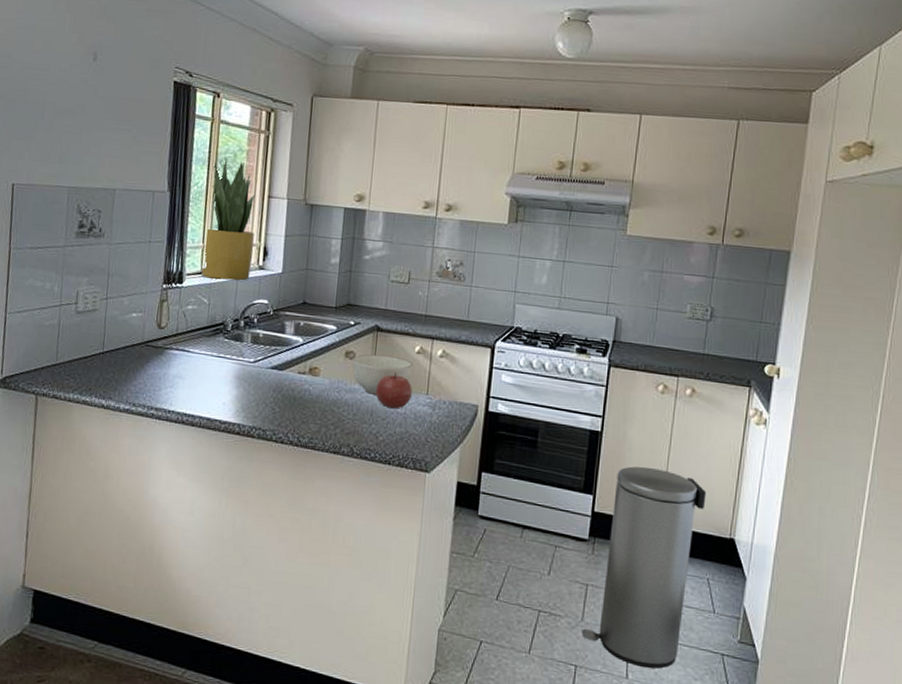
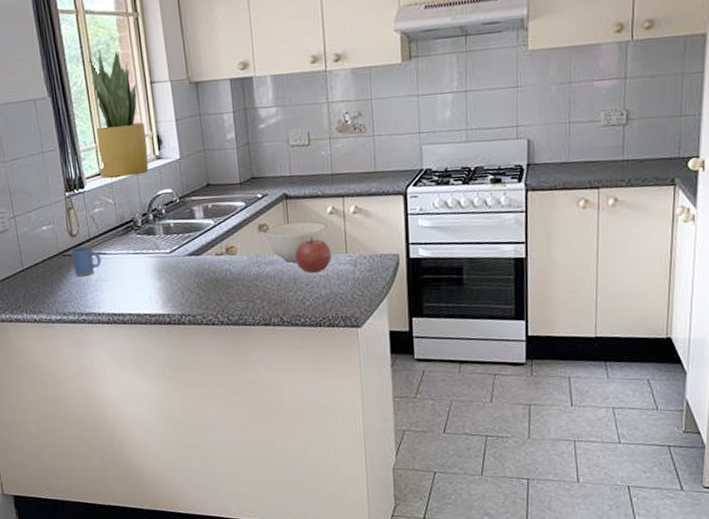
mug: none [154,340,184,370] -> present [71,246,102,276]
pedal bin: present [581,466,707,669] -> none [530,283,639,470]

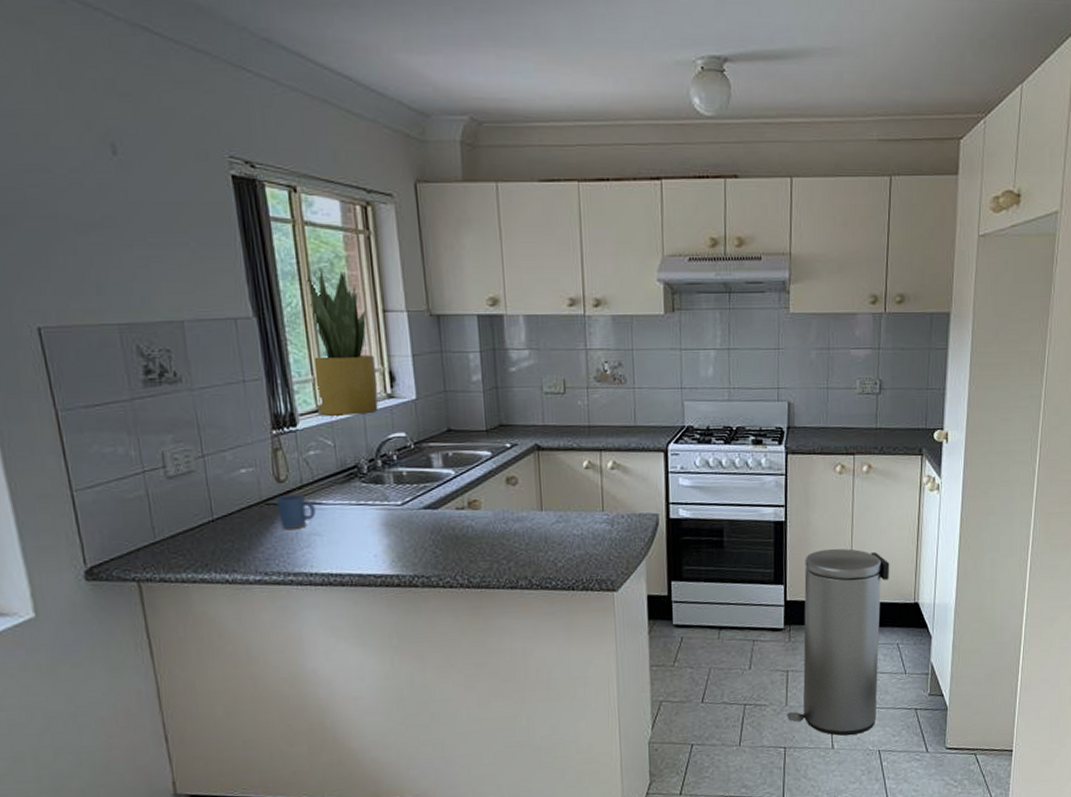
bowl: present [267,221,328,263] -> none [515,475,583,520]
fruit: present [294,236,331,273] -> none [546,492,586,532]
pedal bin: none [530,283,639,470] -> present [787,548,890,736]

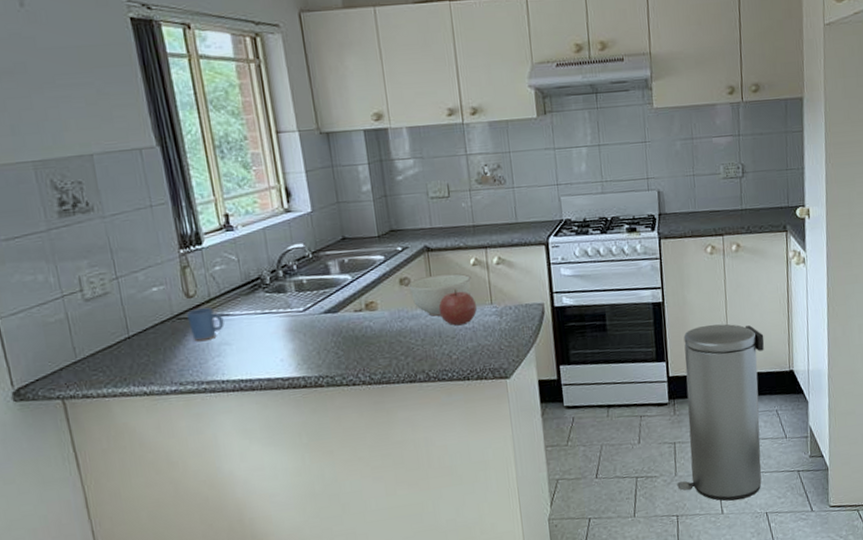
planter: present [306,267,378,416] -> none [204,96,277,233]
bowl: none [515,475,583,520] -> present [408,273,472,316]
fruit: none [546,492,586,532] -> present [438,289,477,326]

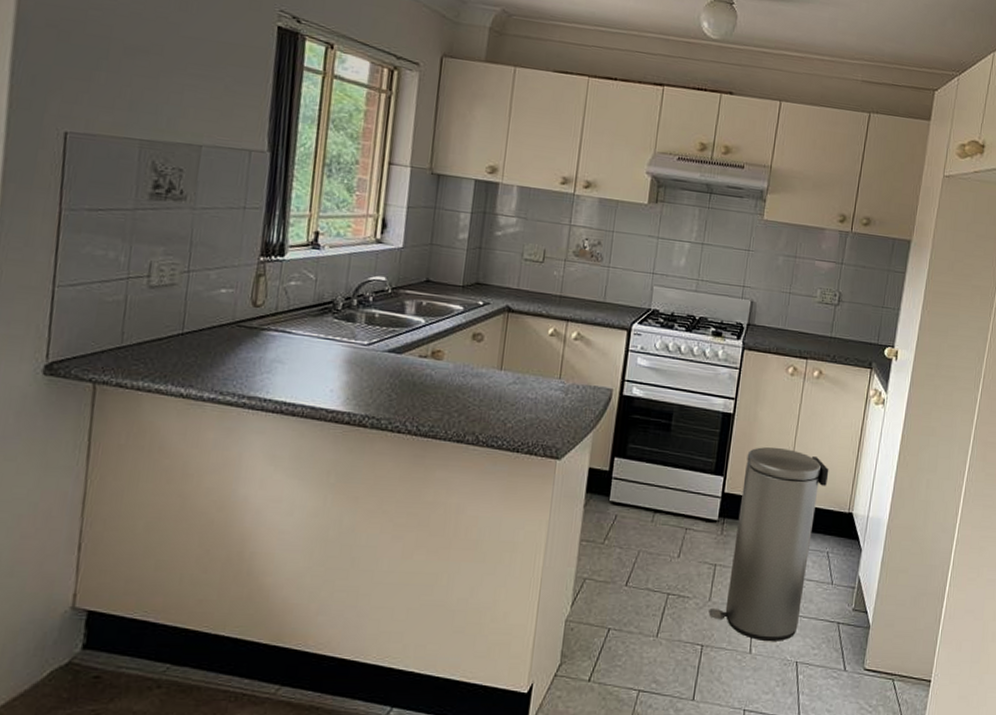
mug: present [187,307,225,341] -> none [247,319,284,354]
bowl: present [408,273,472,316] -> none [480,336,546,379]
fruit: present [438,289,477,326] -> none [504,355,544,394]

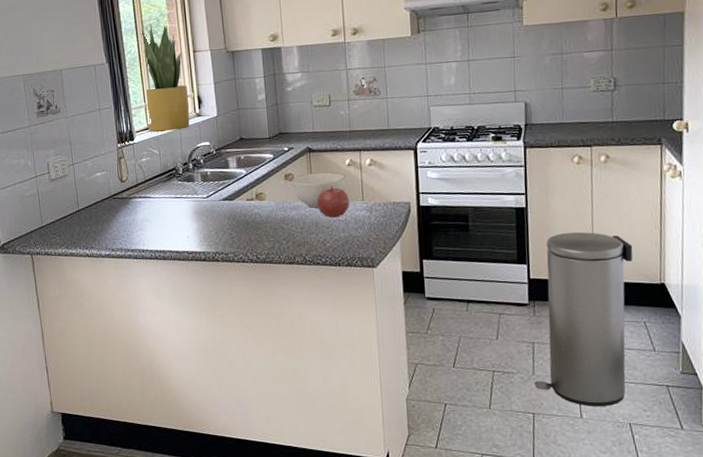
planter: none [306,116,374,255] -> present [141,23,190,132]
bowl: none [480,336,546,379] -> present [292,171,346,208]
fruit: none [504,355,544,394] -> present [316,185,349,218]

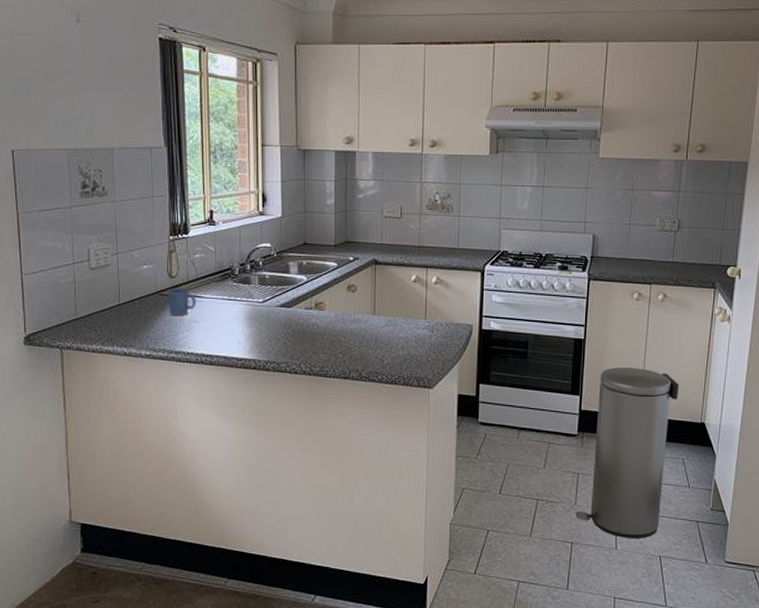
mug: none [120,191,147,217] -> present [168,288,196,316]
planter: present [141,23,190,132] -> none [204,109,253,227]
bowl: present [292,171,346,208] -> none [354,285,410,323]
fruit: present [316,185,349,218] -> none [378,301,411,334]

